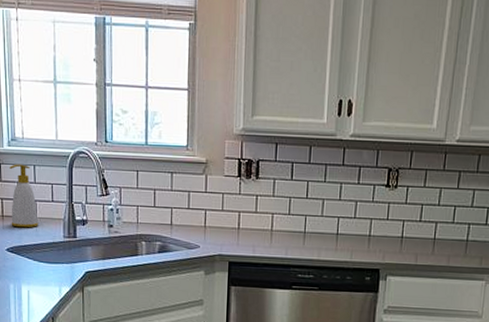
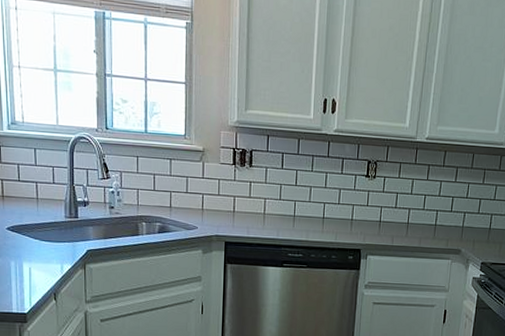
soap bottle: present [9,164,38,228] -> none [9,146,39,208]

